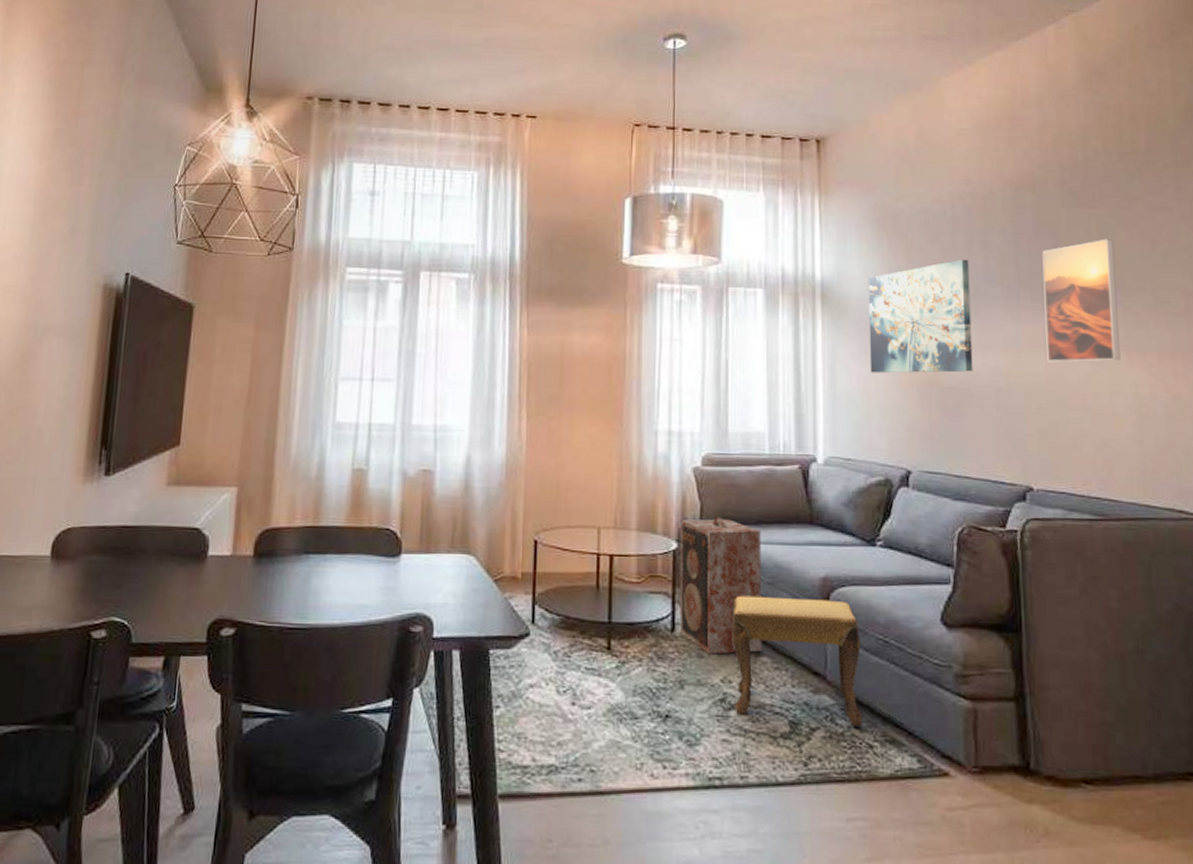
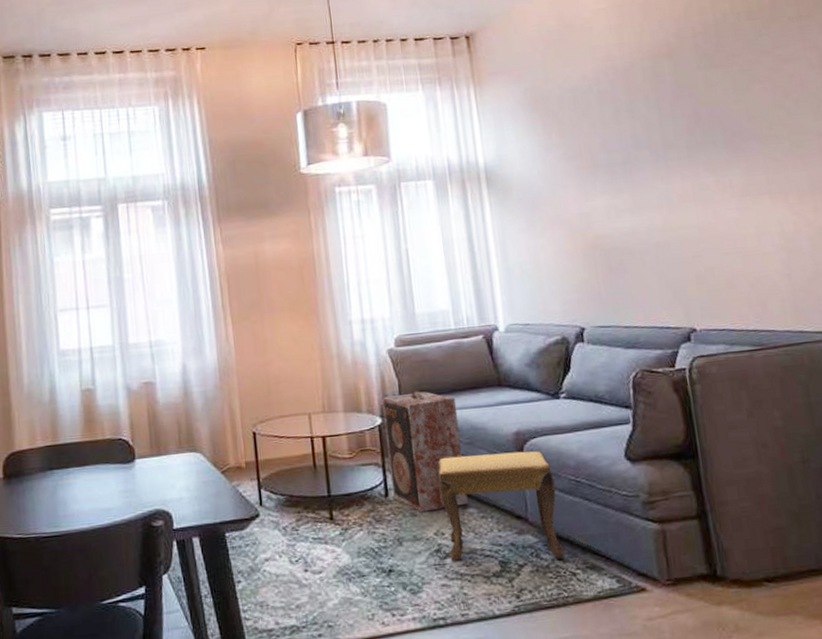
wall art: present [868,259,973,374] -> none [527,129,632,244]
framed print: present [1042,239,1120,363] -> none [683,93,765,214]

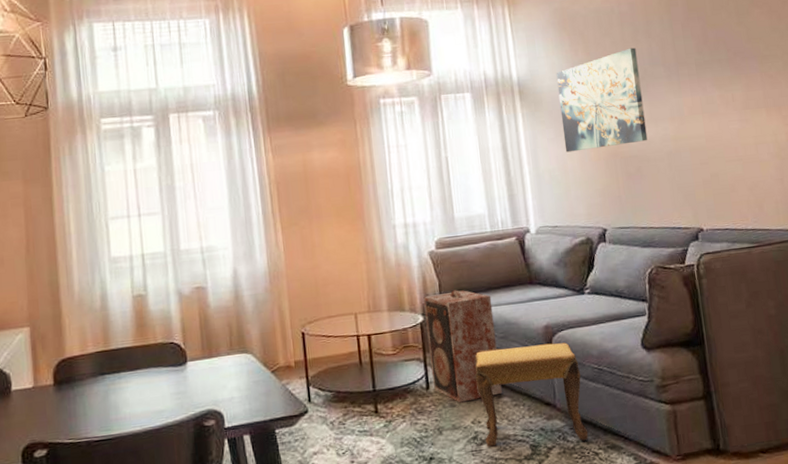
wall art: none [527,129,632,244] -> present [556,47,648,153]

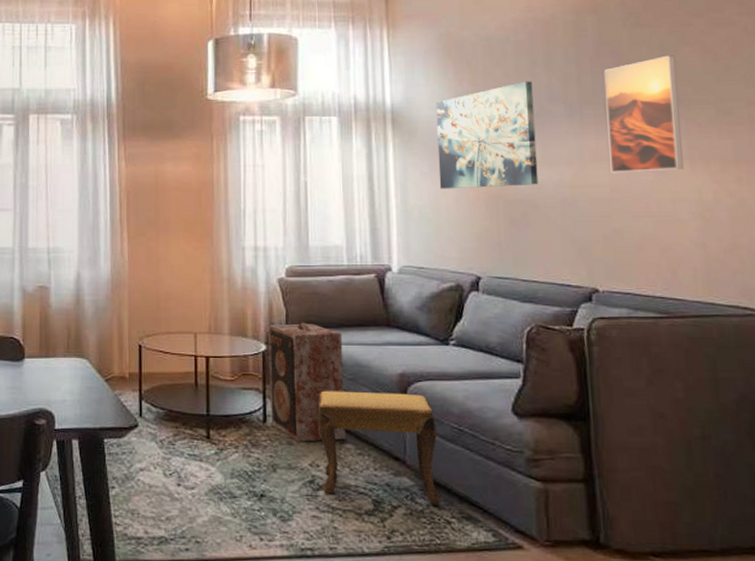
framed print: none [693,17,762,125] -> present [604,55,684,173]

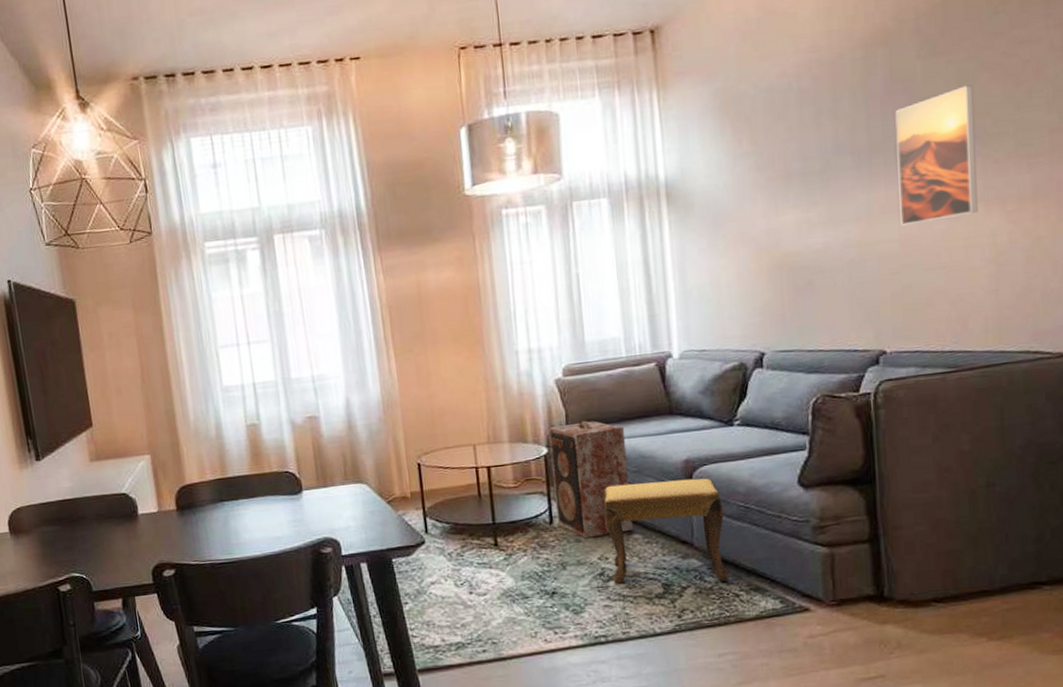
wall art: present [435,81,539,189] -> none [713,132,824,265]

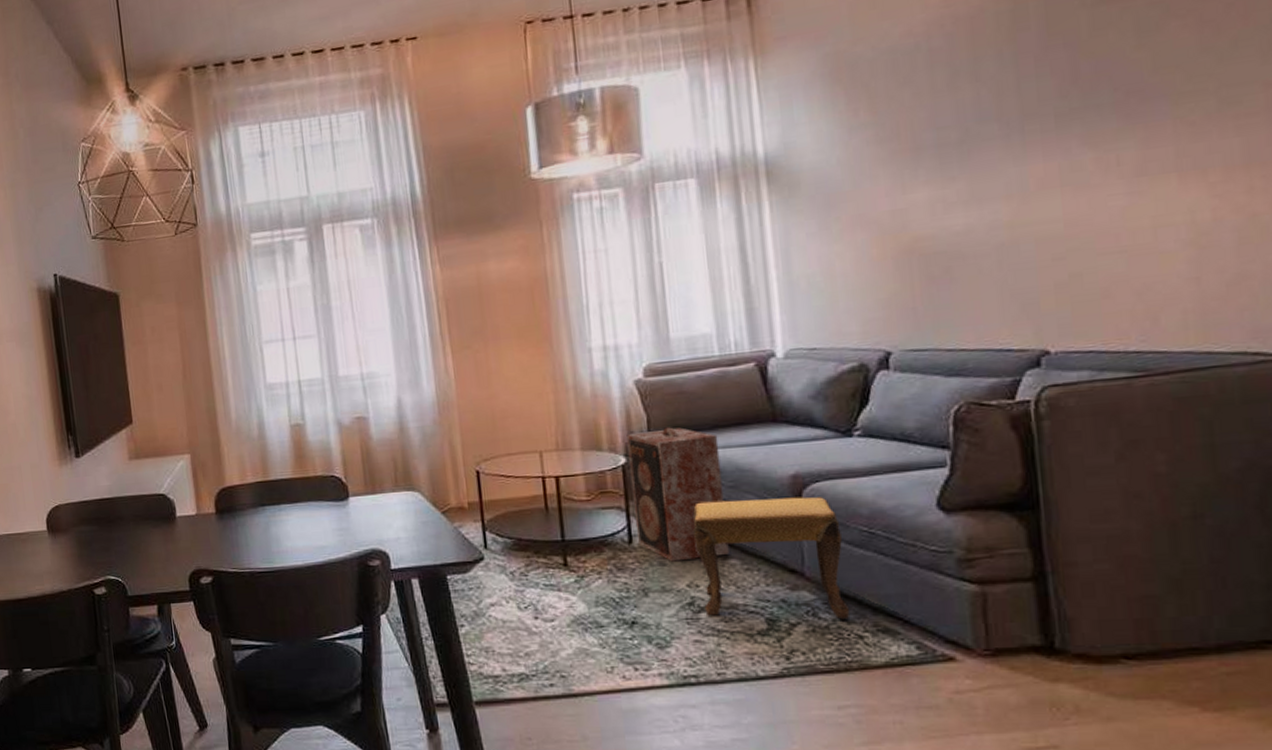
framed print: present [895,84,978,226] -> none [1054,35,1169,203]

